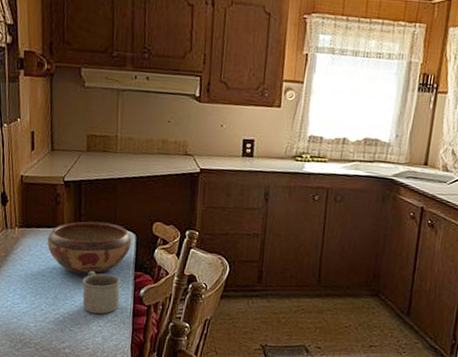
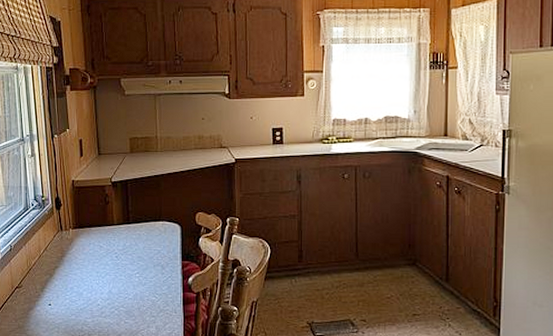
decorative bowl: present [47,221,132,275] -> none [100,217,177,268]
mug: present [82,271,121,314] -> none [134,264,170,305]

